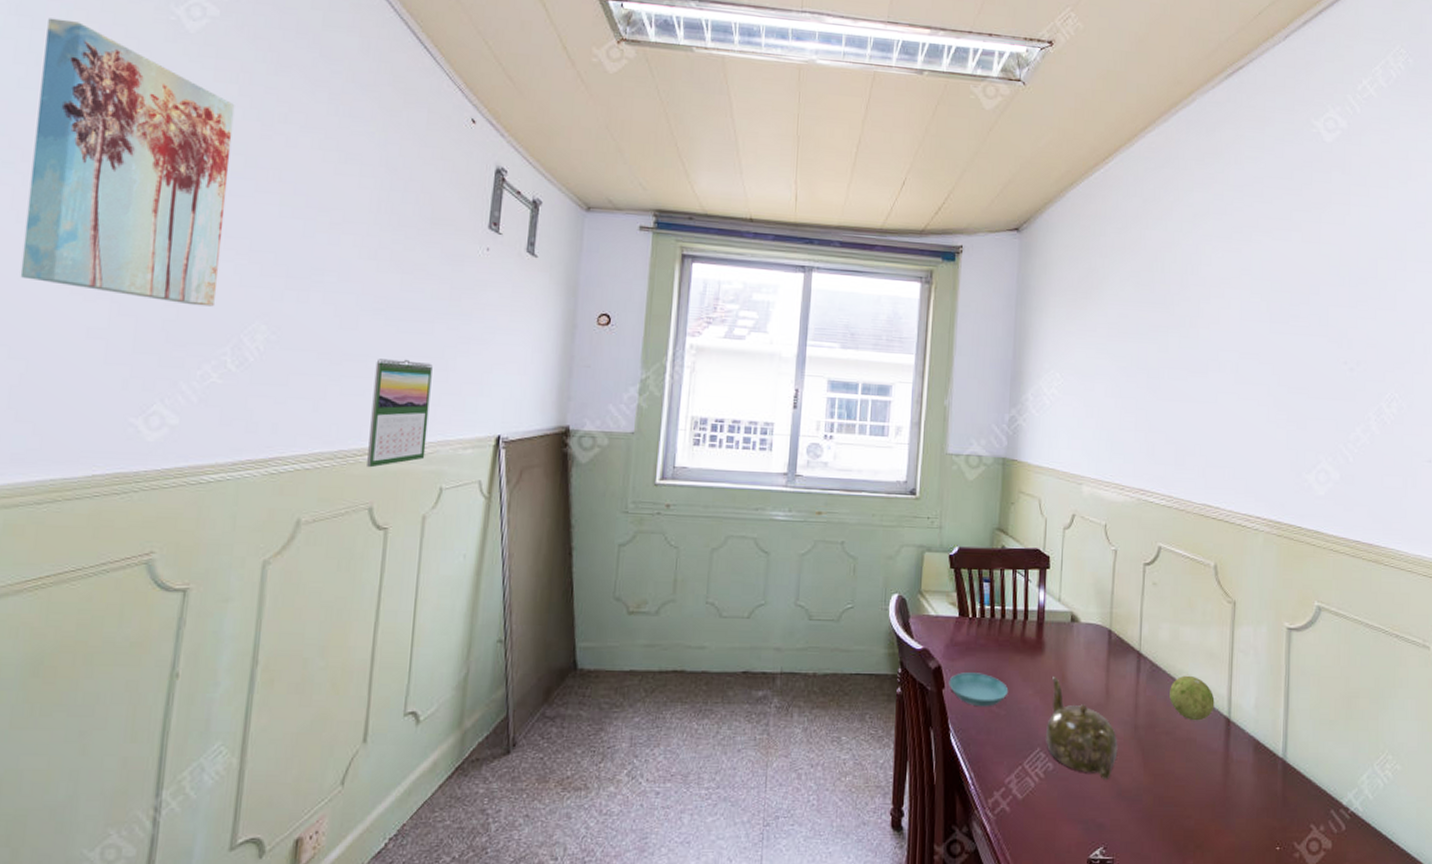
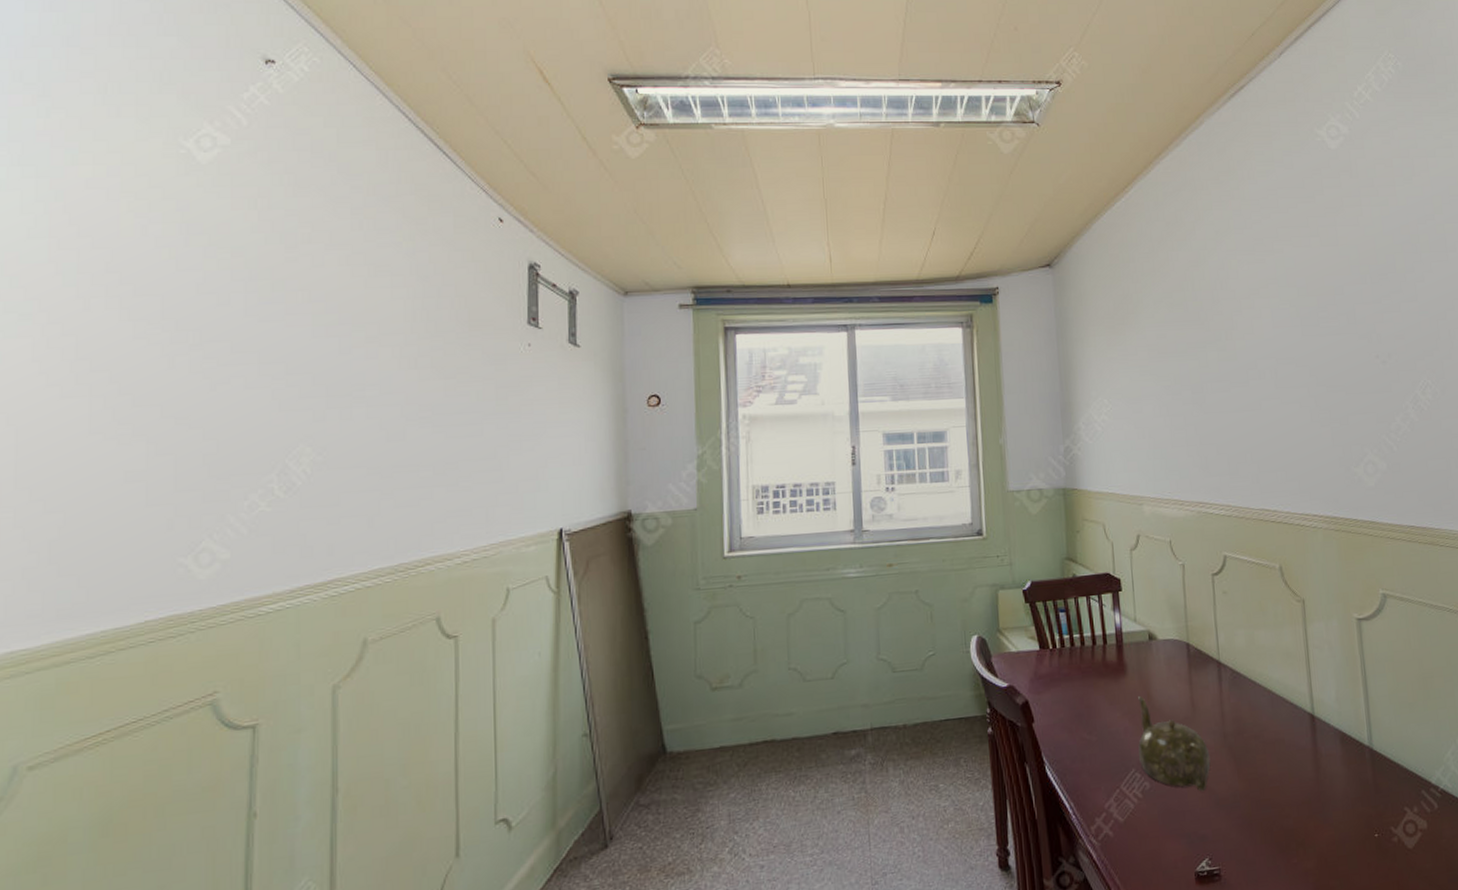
wall art: present [20,18,235,307] -> none [49,164,256,437]
calendar: present [367,359,433,468] -> none [428,463,488,578]
saucer: present [948,672,1009,707] -> none [1037,702,1097,736]
decorative ball: present [1169,675,1215,721] -> none [1252,677,1298,722]

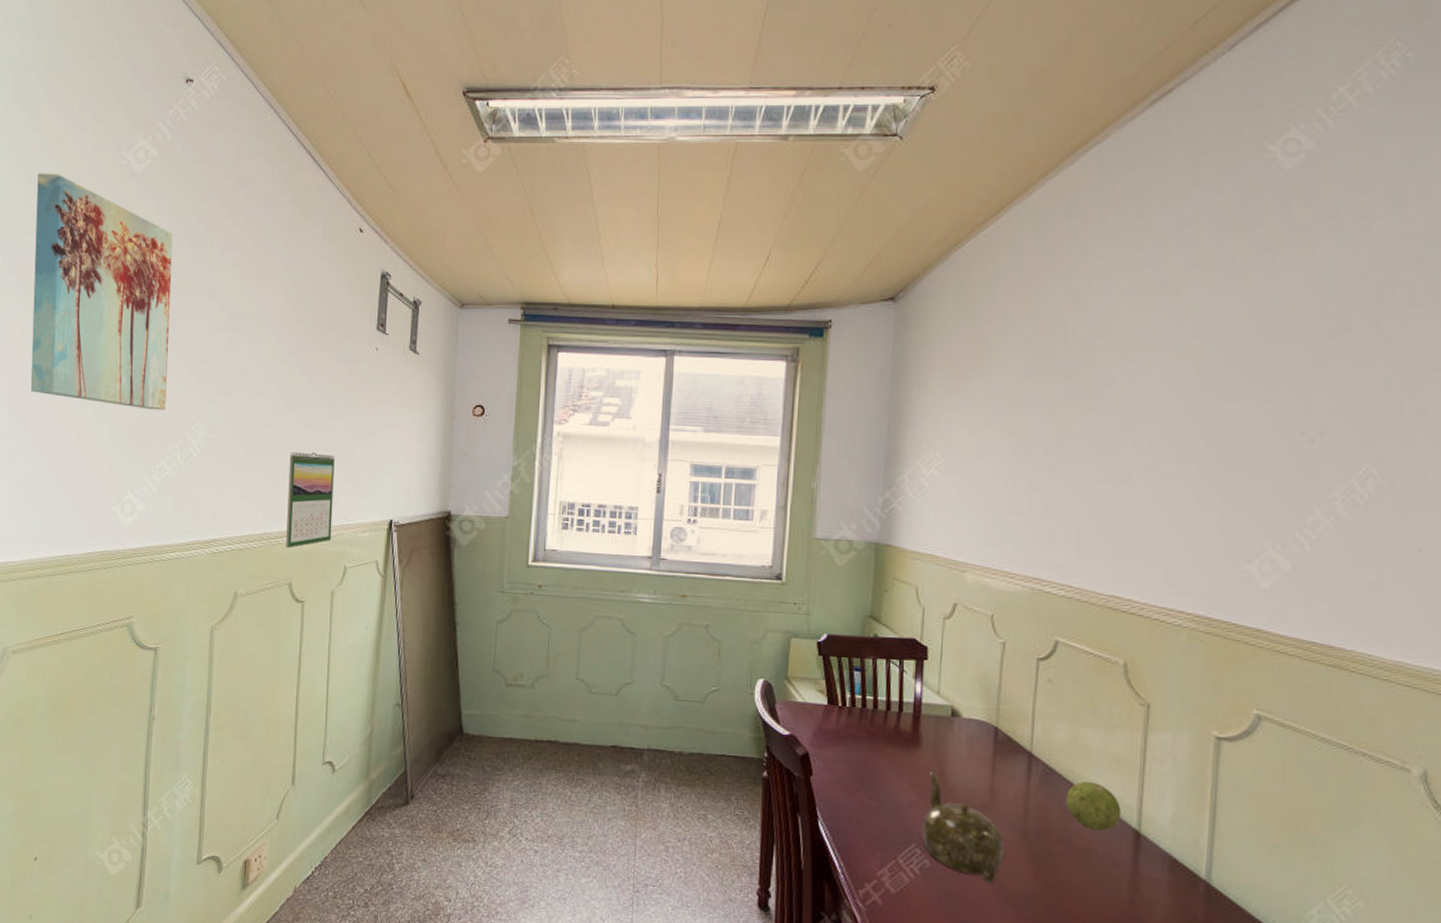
wall art: none [49,164,256,437] -> present [30,173,173,410]
calendar: none [428,463,488,578] -> present [286,452,335,548]
decorative ball: none [1252,677,1298,722] -> present [1066,781,1121,831]

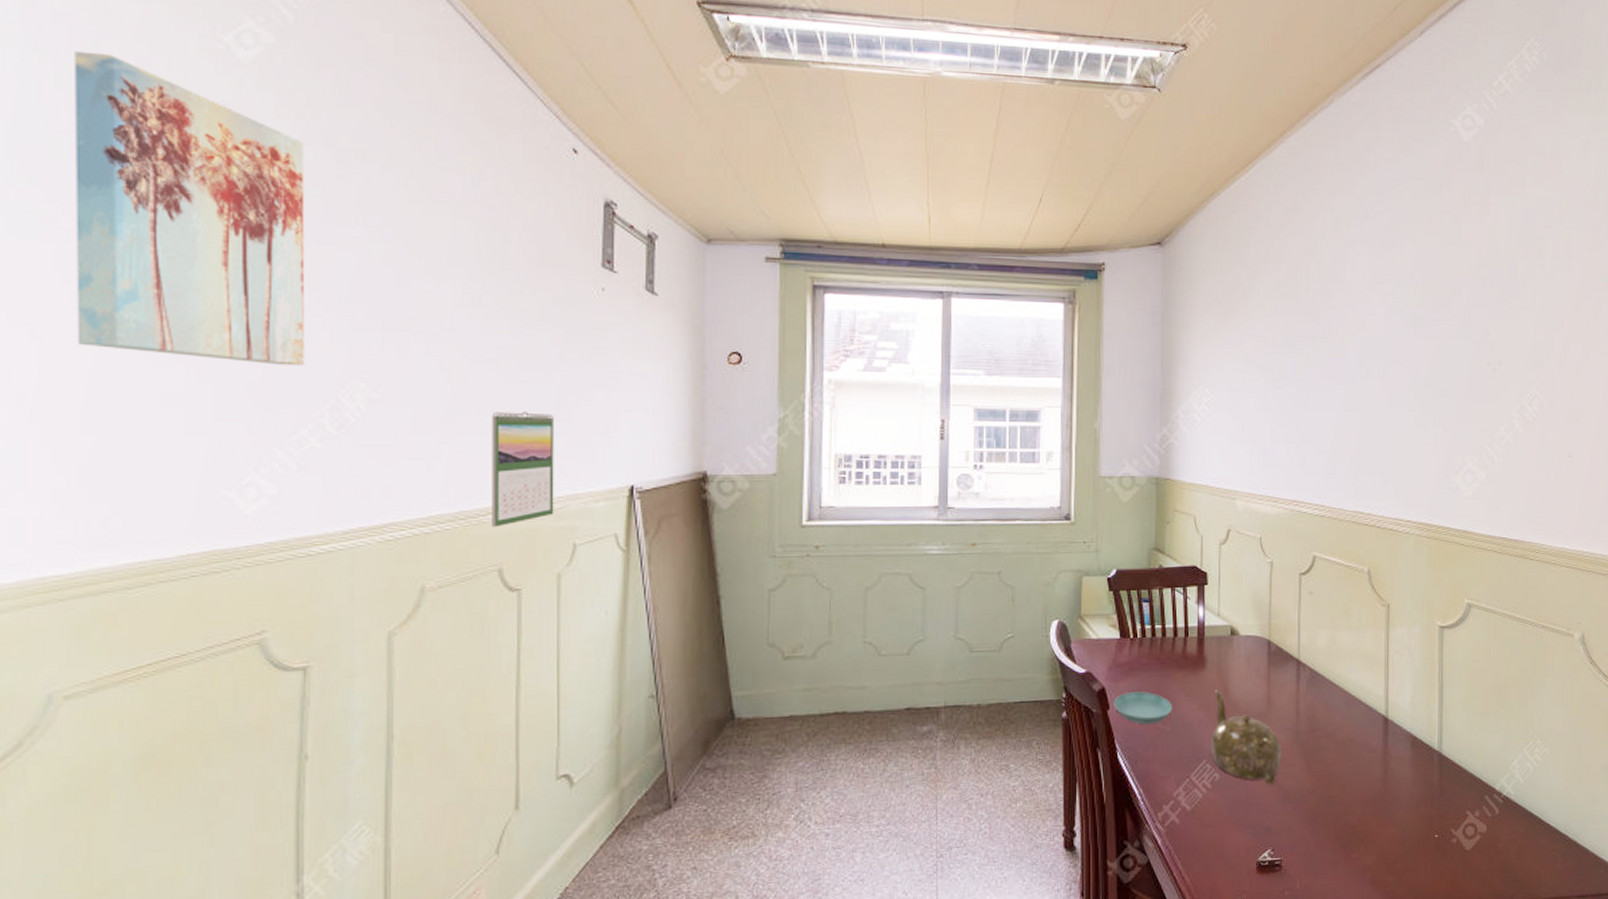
saucer: none [817,761,881,798] -> present [1113,691,1173,725]
decorative ball: present [1066,781,1121,831] -> none [1329,679,1372,722]

